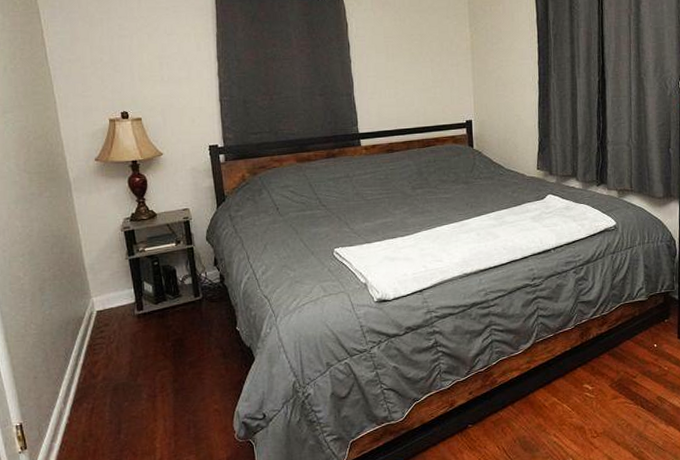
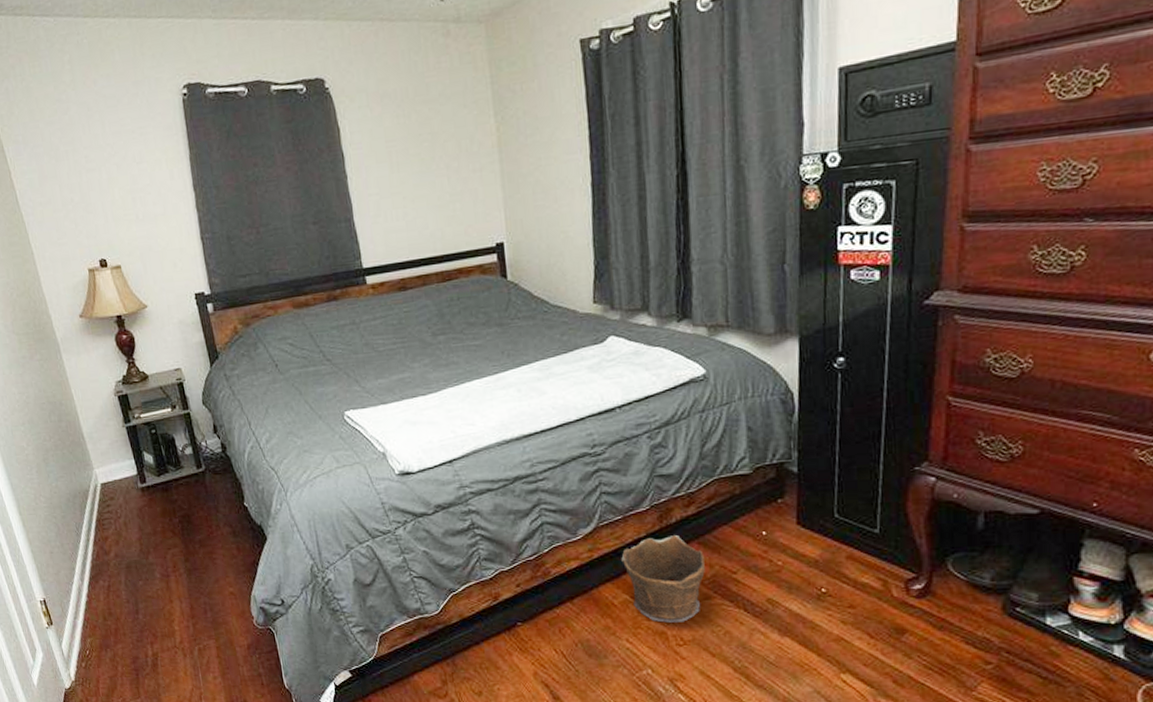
clay pot: none [552,349,613,419] -> present [621,535,705,623]

